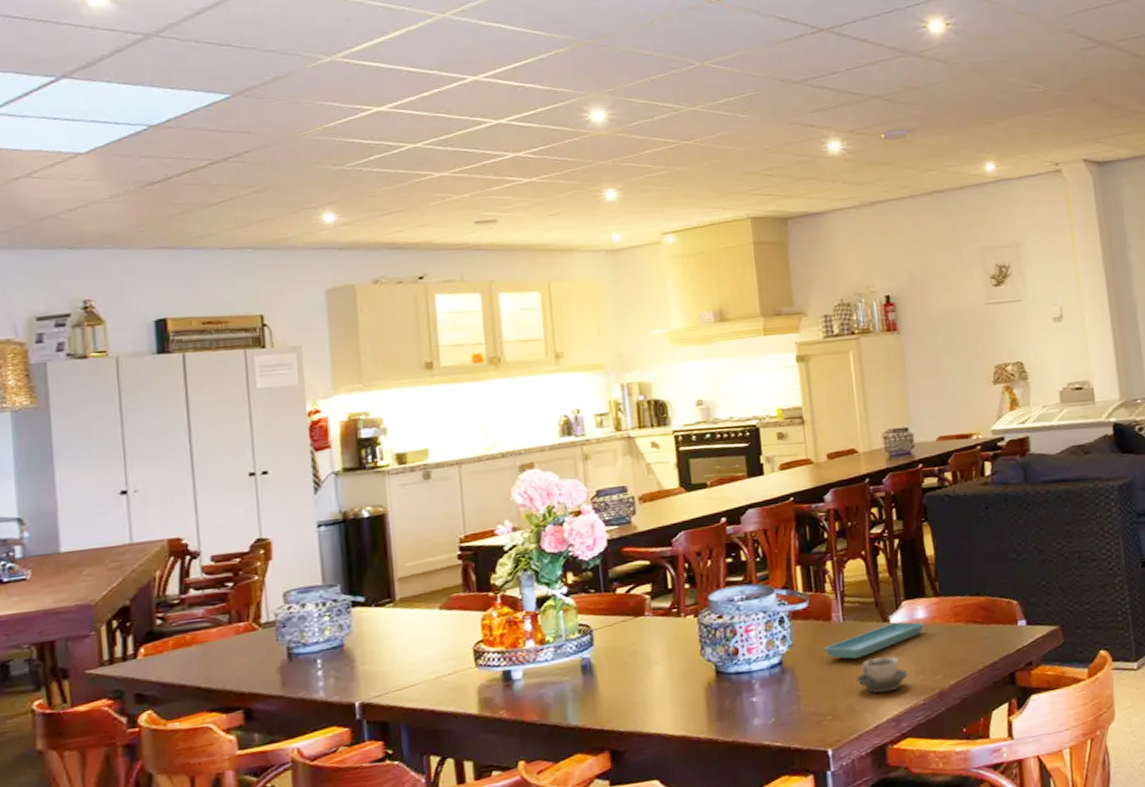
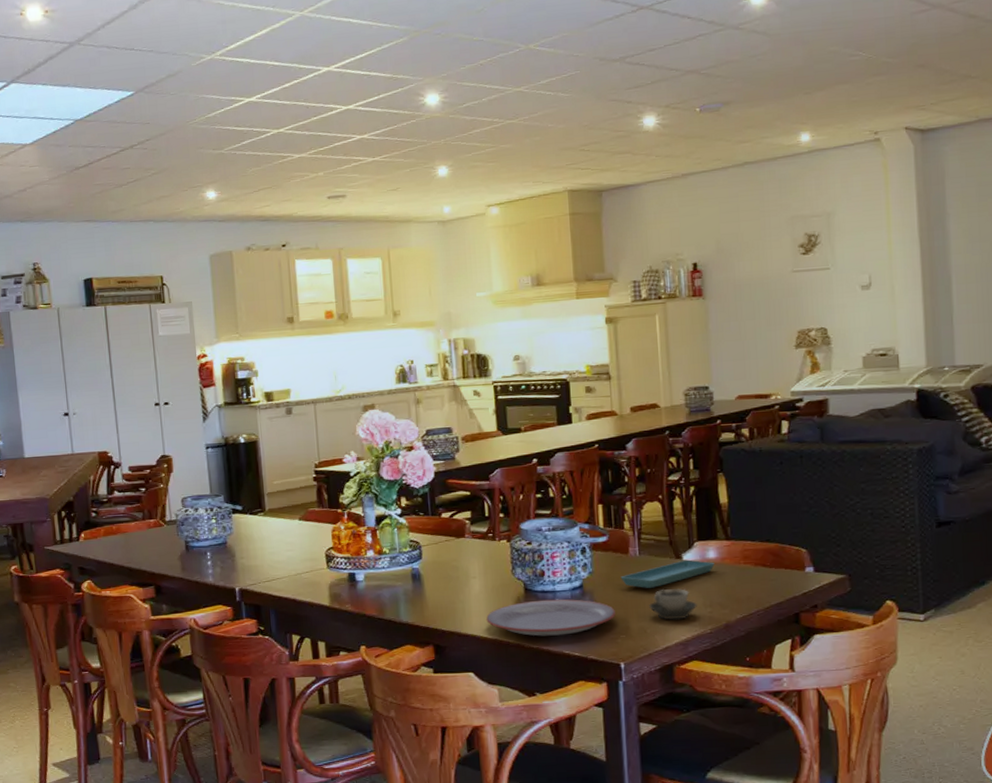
plate: none [672,678,820,728] -> present [486,599,615,636]

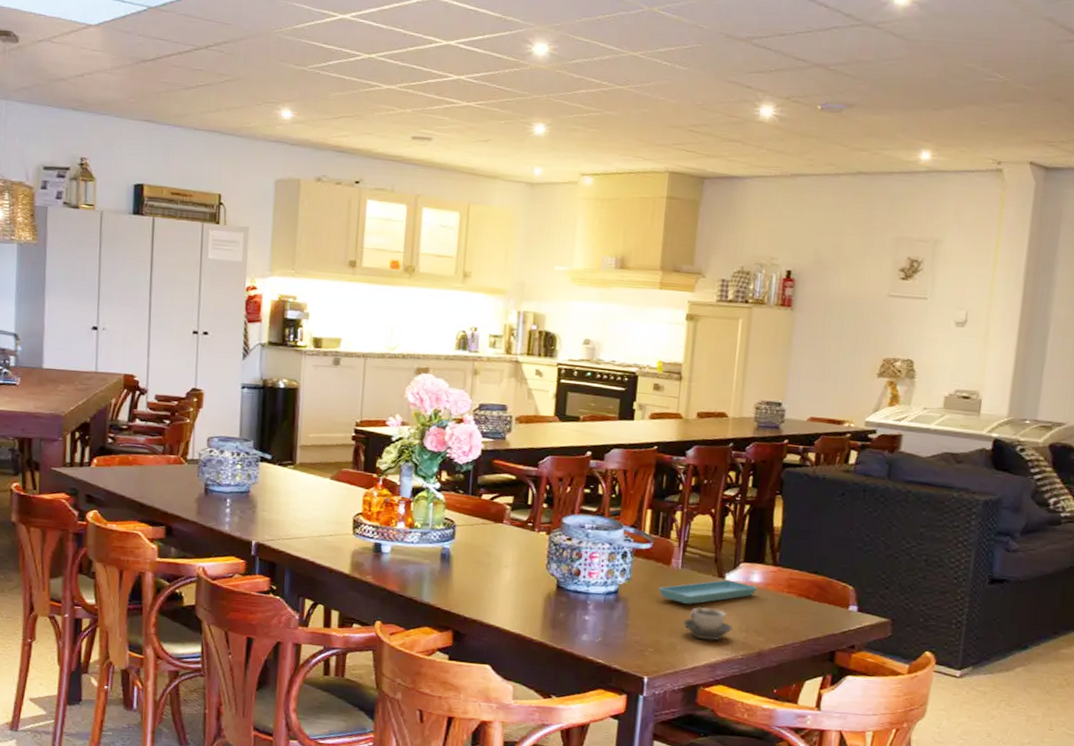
plate: present [486,599,615,636] -> none [512,599,647,640]

